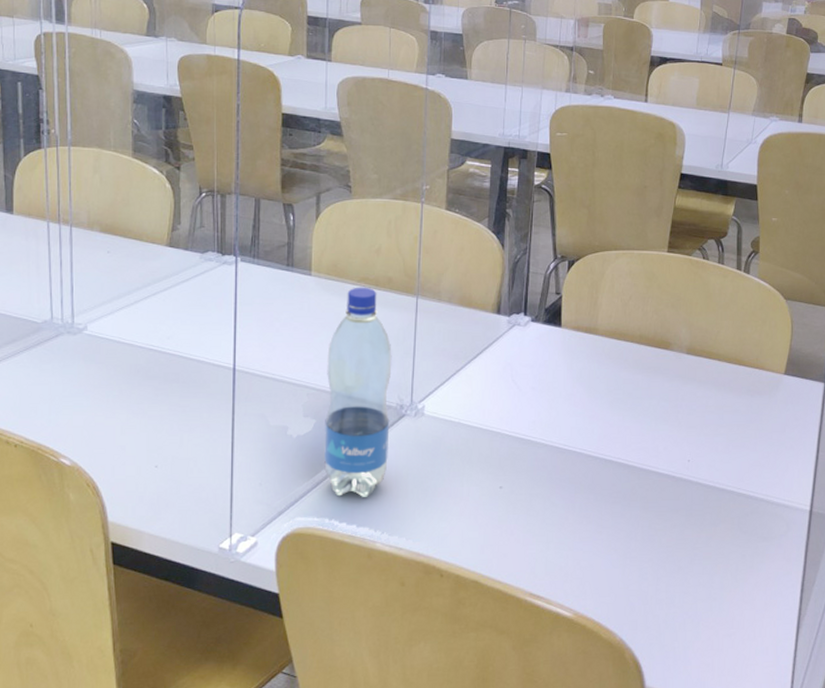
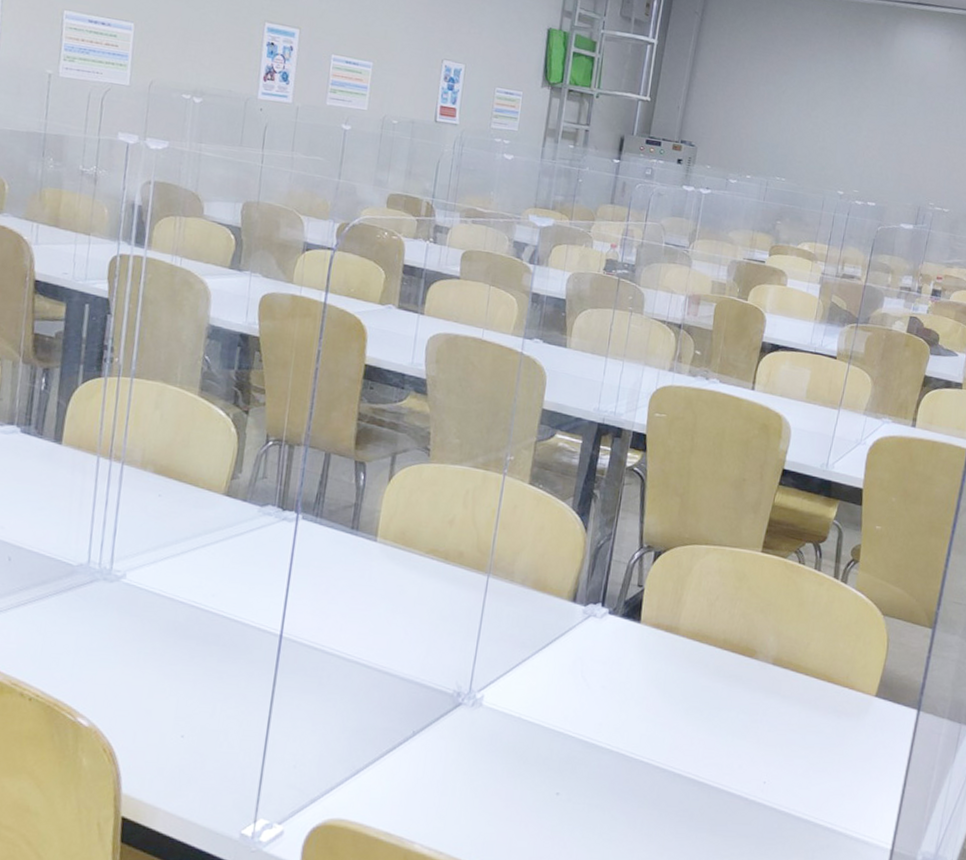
bottle: present [324,287,392,497] -> none [366,558,455,791]

